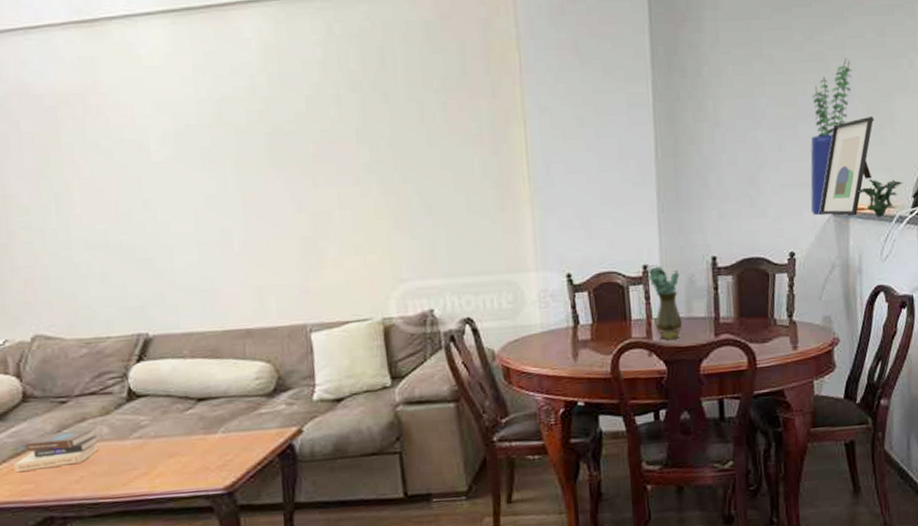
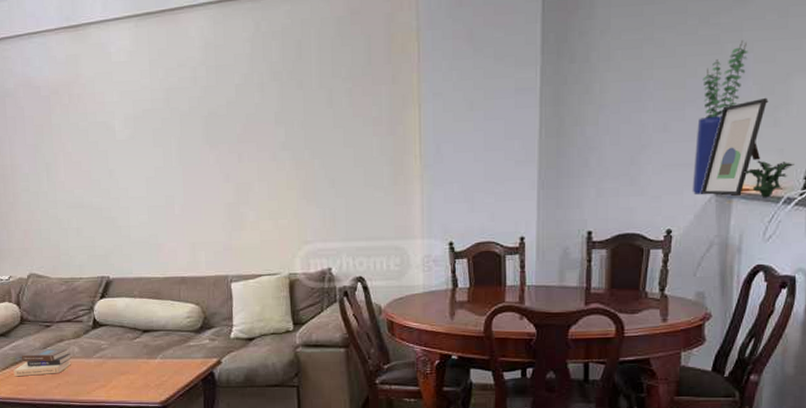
vase: present [647,263,683,340] -> none [524,235,555,305]

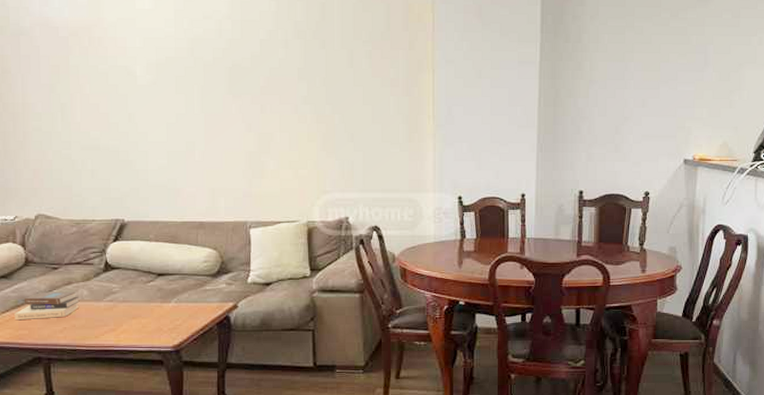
vase: present [692,40,748,196] -> none [665,34,709,163]
picture frame: present [701,97,769,196] -> none [673,83,726,164]
succulent plant: present [743,160,794,198] -> none [706,135,746,168]

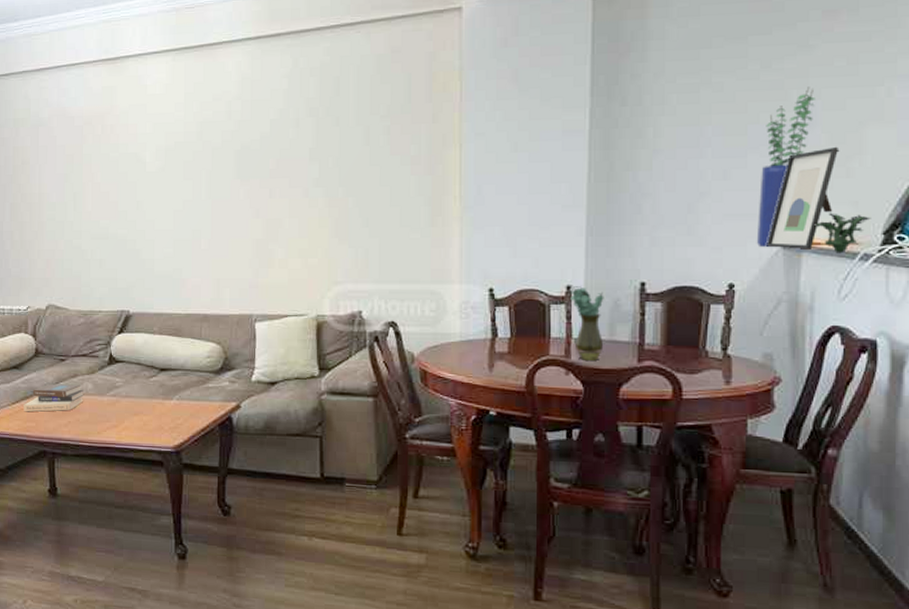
vase: none [524,192,551,256] -> present [570,284,604,360]
vase: none [665,34,709,163] -> present [756,86,815,248]
picture frame: none [673,83,726,164] -> present [767,146,840,249]
succulent plant: none [706,135,746,168] -> present [813,213,871,254]

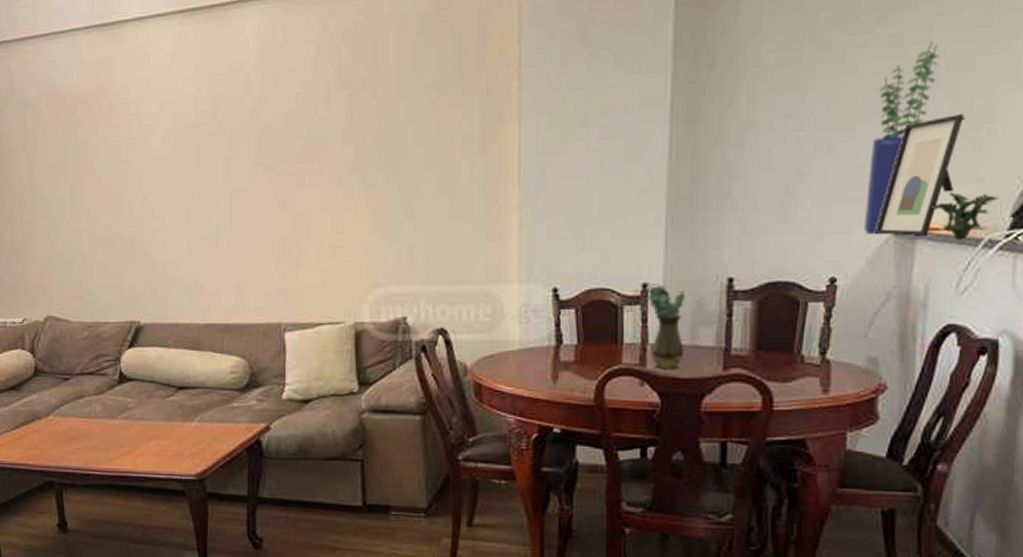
books: present [23,383,84,412] -> none [24,406,93,439]

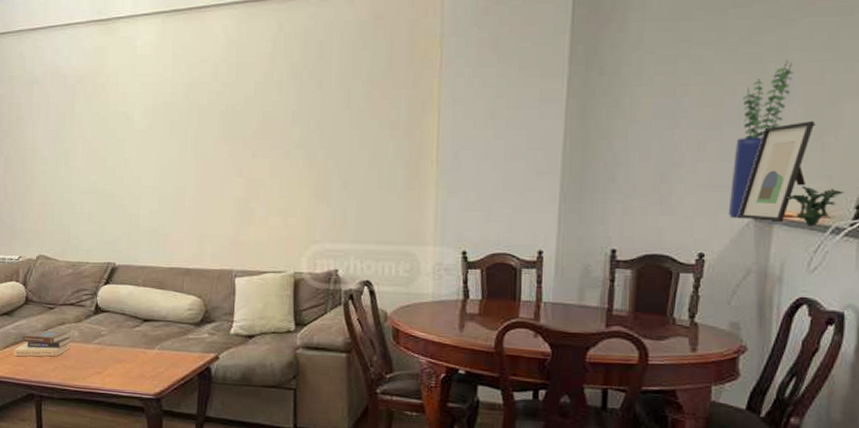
books: none [24,406,93,439] -> present [13,330,71,357]
vase: present [647,281,686,369] -> none [542,249,575,324]

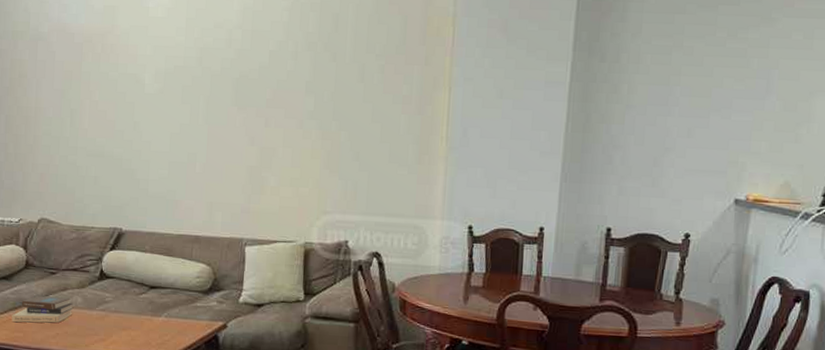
vase: present [728,60,793,219] -> none [712,56,773,203]
picture frame: present [738,120,816,222] -> none [721,113,791,206]
succulent plant: present [785,186,844,227] -> none [763,174,813,212]

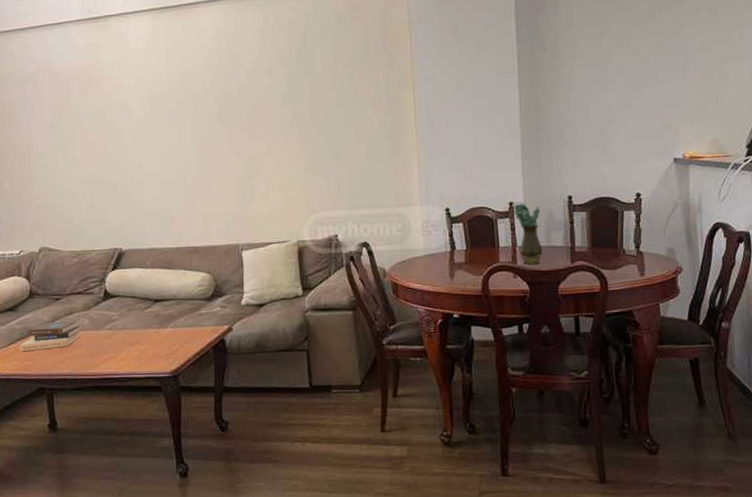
vase: none [542,225,573,298] -> present [512,200,543,264]

